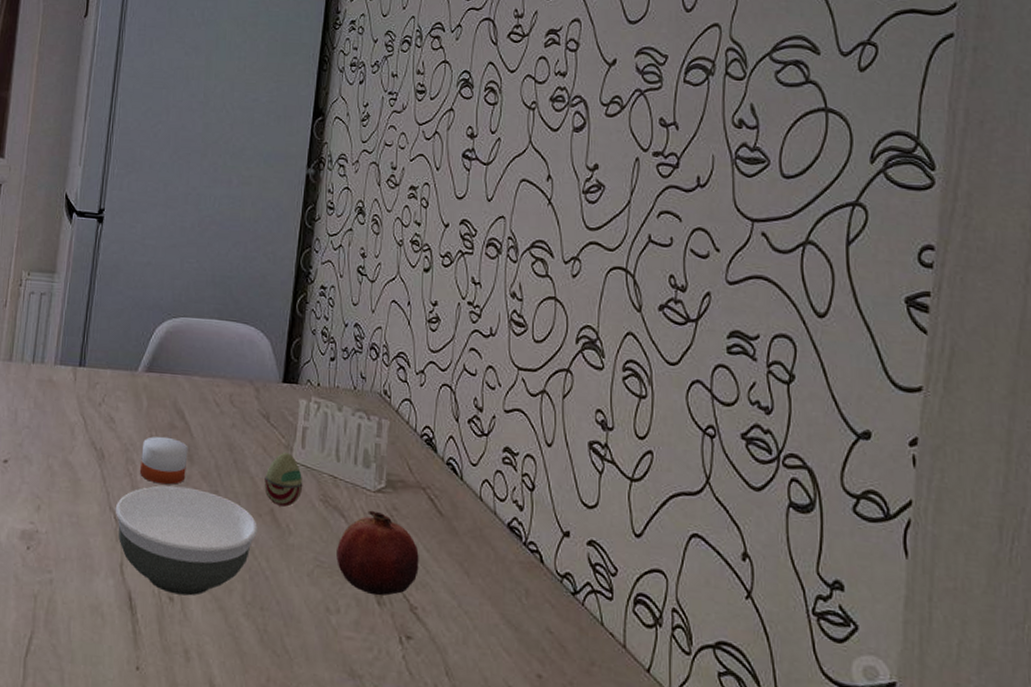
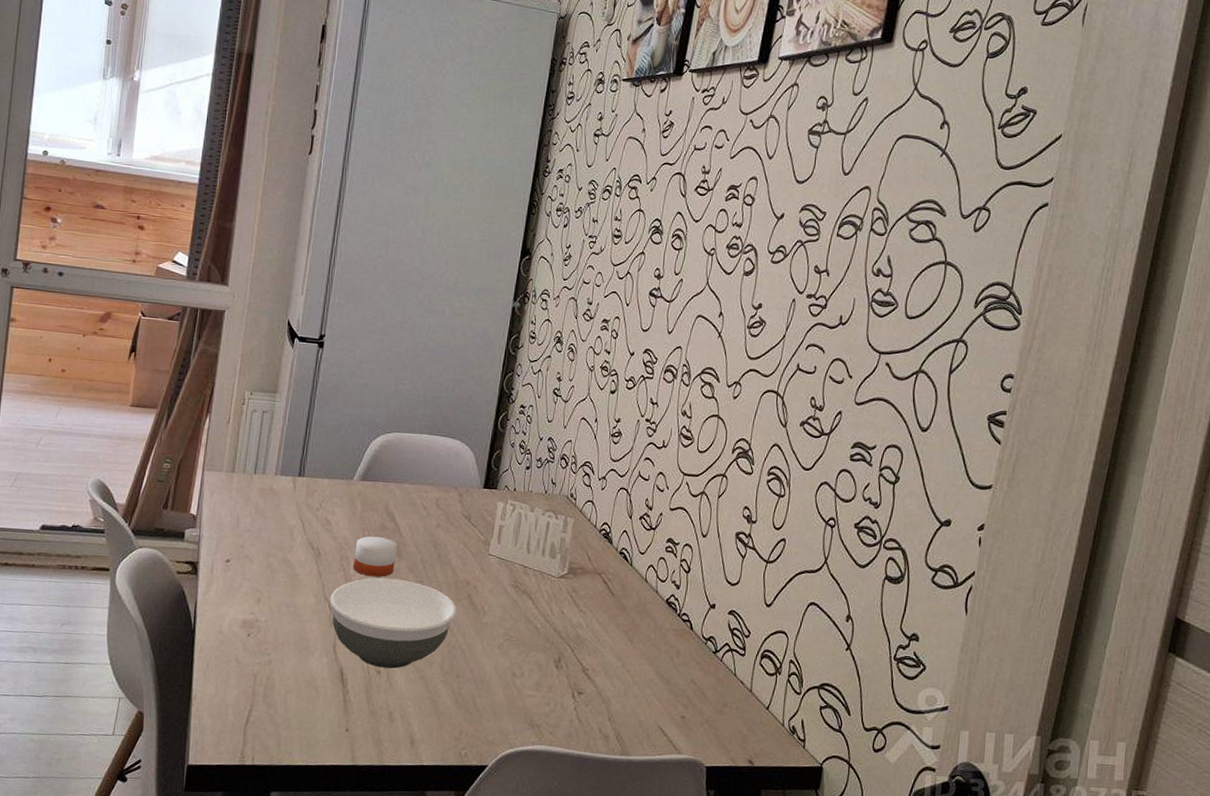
decorative egg: present [264,451,303,507] -> none [463,546,498,592]
fruit: present [336,510,419,596] -> none [523,593,593,662]

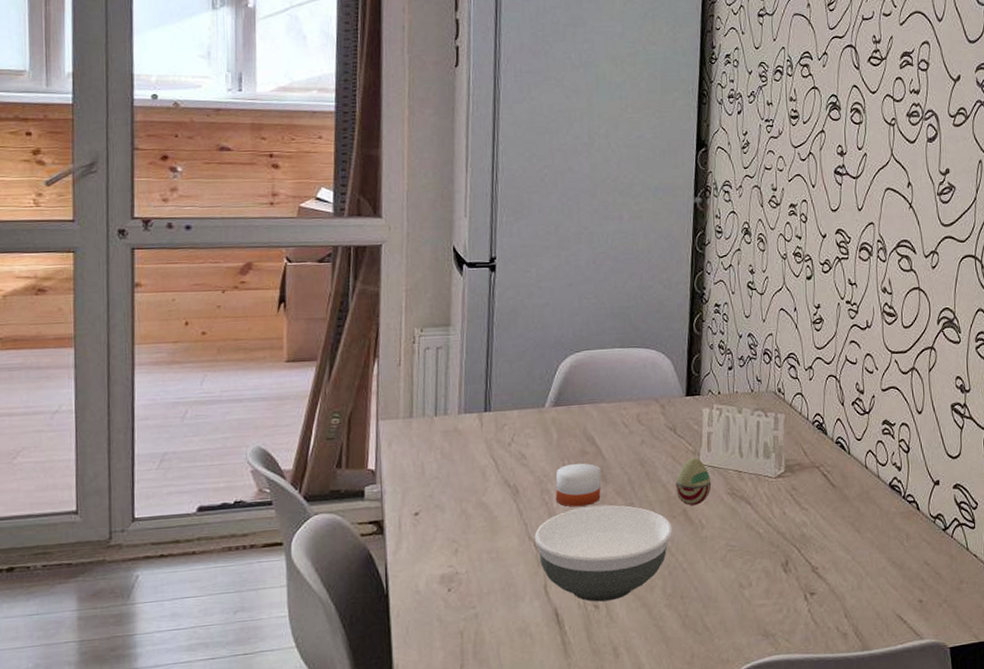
decorative egg: none [463,546,498,592] -> present [676,457,712,506]

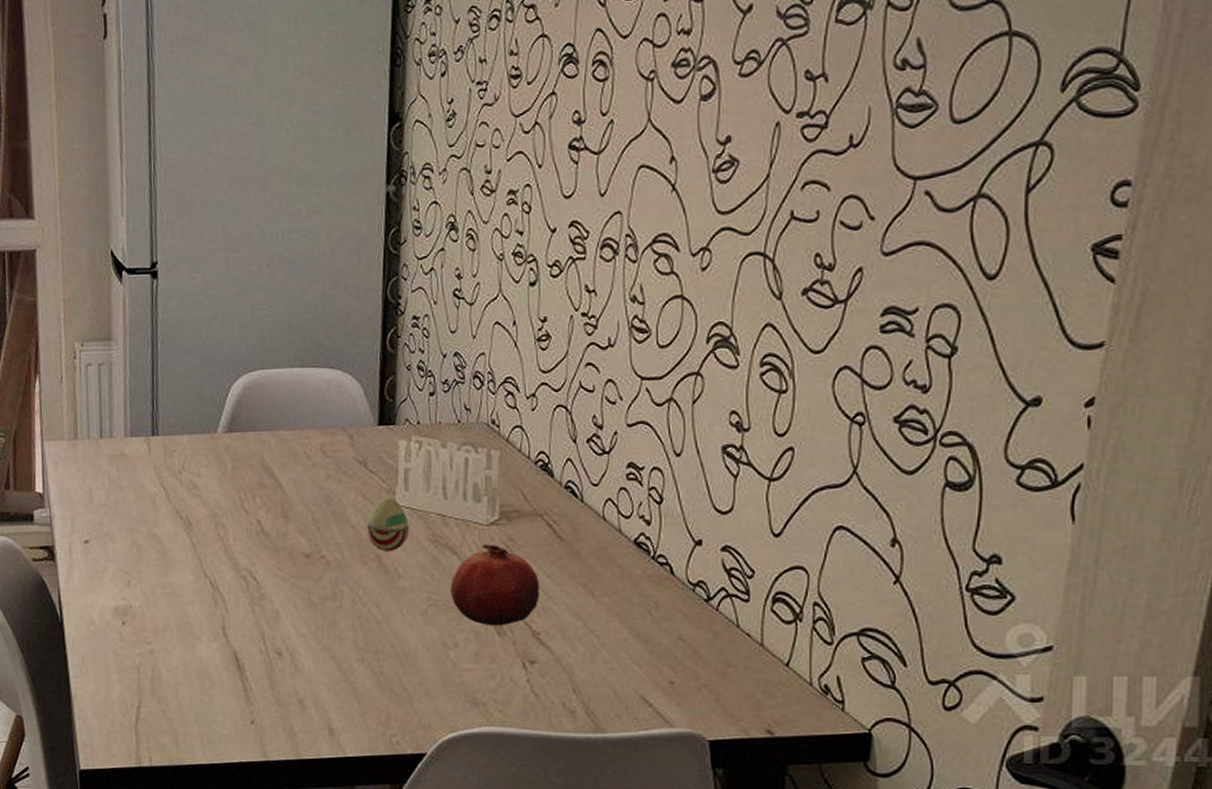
bowl: present [534,505,673,602] -> none [210,544,364,649]
candle: present [555,460,602,507] -> none [231,493,282,545]
fruit: none [745,494,818,565] -> present [450,544,540,626]

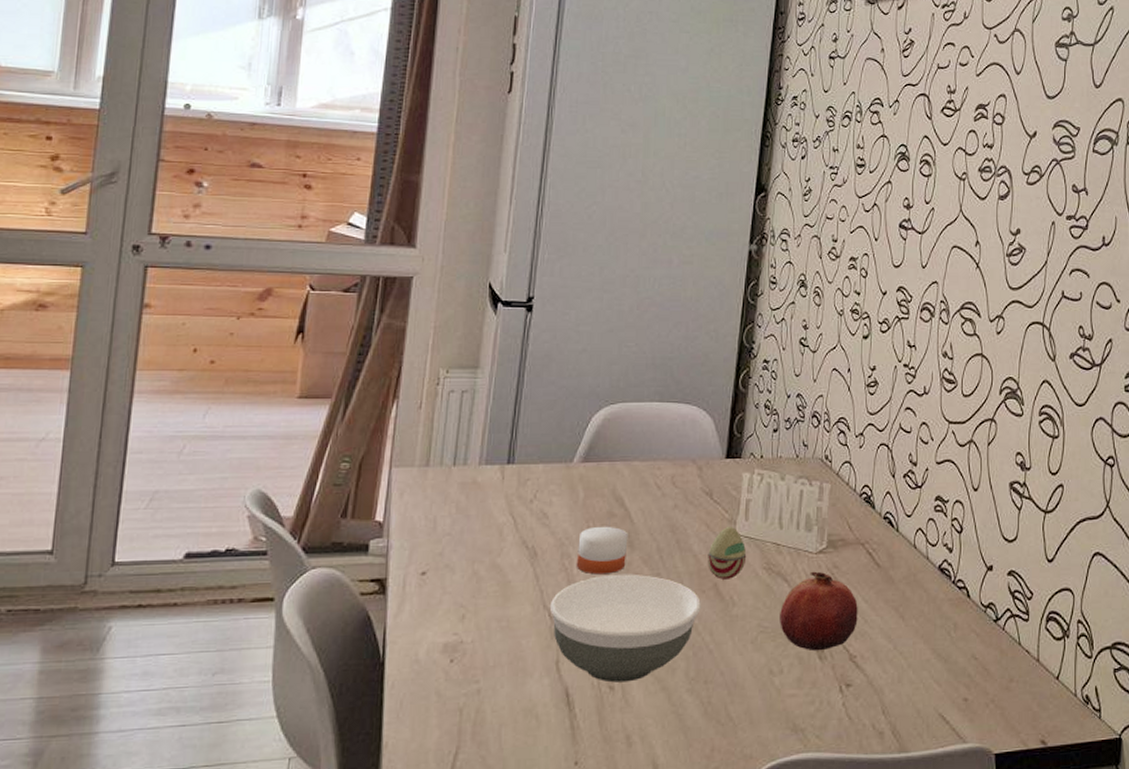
bowl: none [210,544,364,649] -> present [549,574,701,683]
candle: none [231,493,282,545] -> present [576,523,628,575]

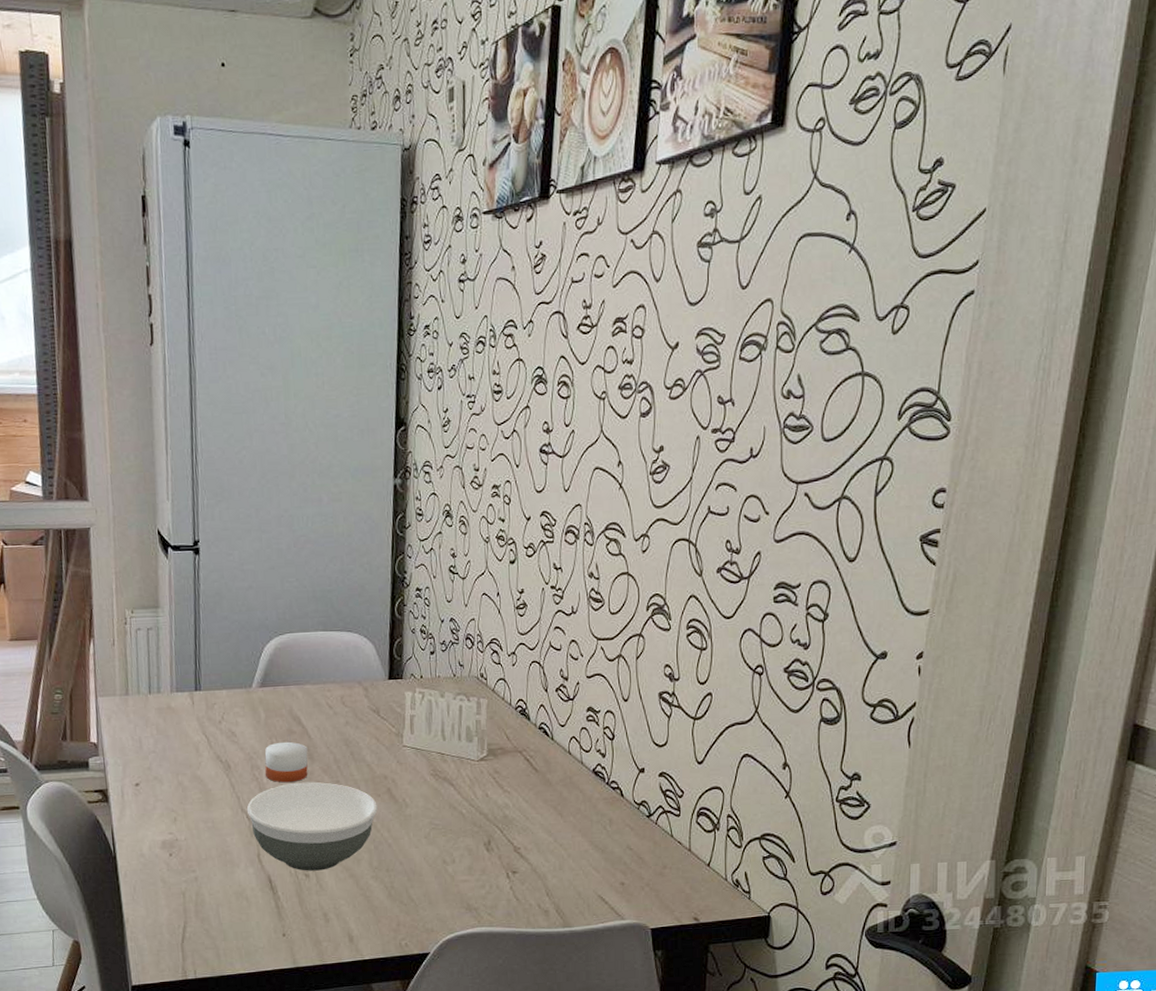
decorative egg: present [708,526,747,580] -> none [380,739,415,785]
fruit: present [780,571,858,651] -> none [448,776,520,844]

